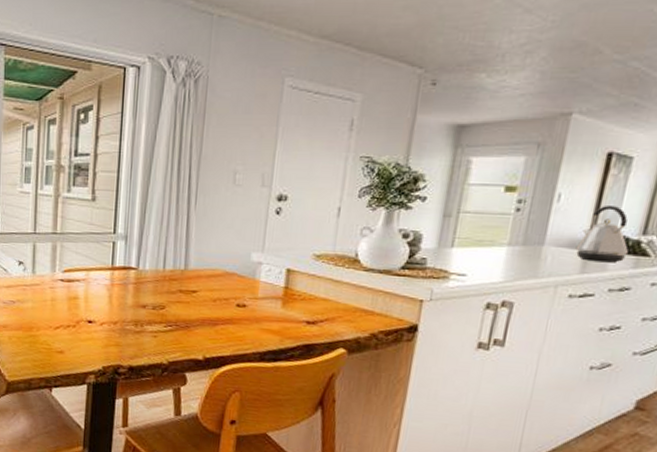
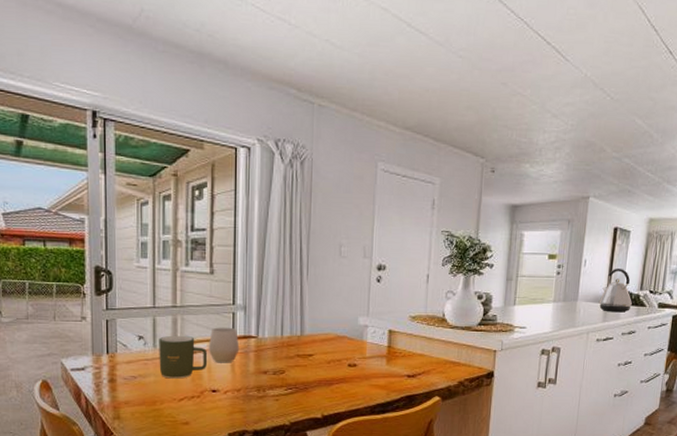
mug: none [37,262,86,307] -> present [159,335,208,379]
cup: none [86,256,119,294] -> present [208,327,240,363]

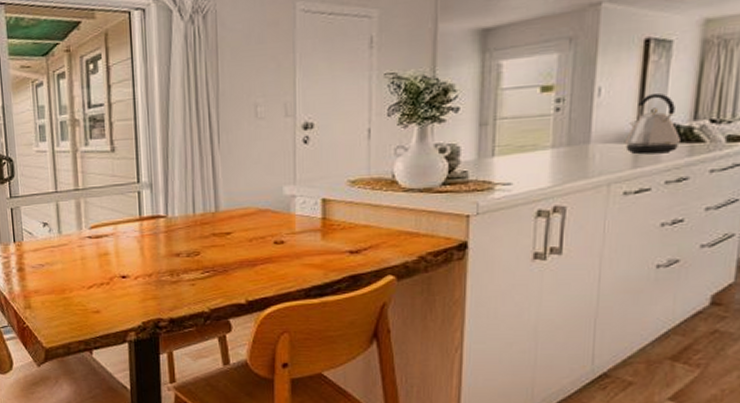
mug: present [159,335,208,379] -> none [63,219,115,266]
cup: present [208,327,240,363] -> none [114,207,148,247]

